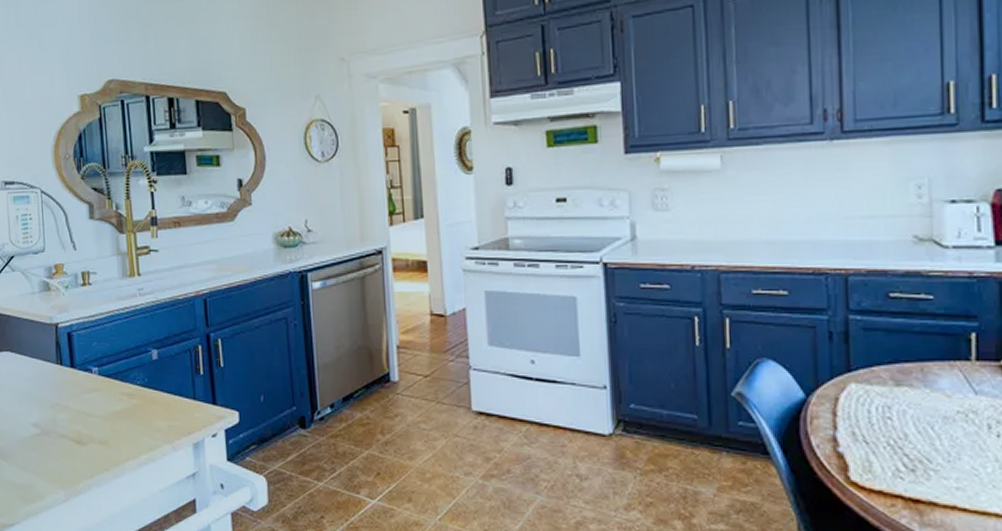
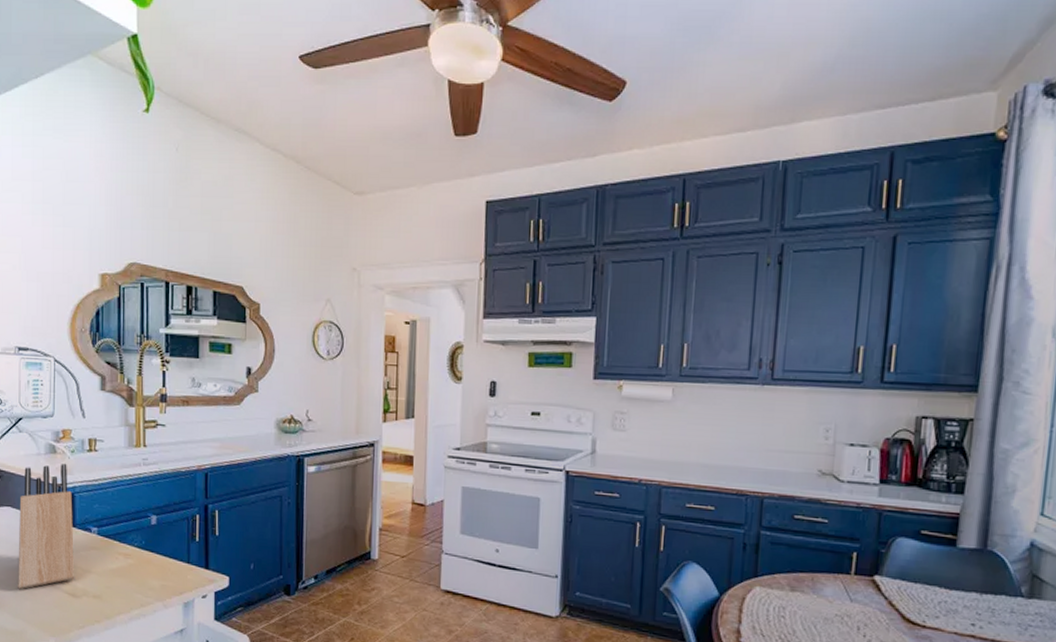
knife block: none [17,300,80,440] -> present [18,463,75,590]

